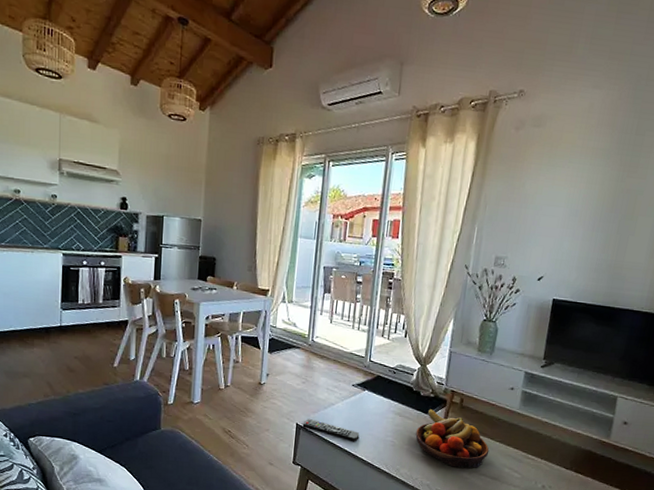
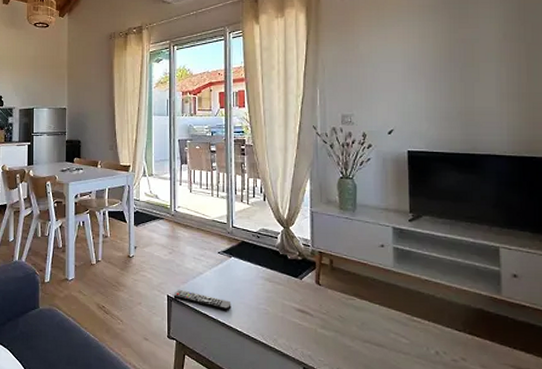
fruit bowl: present [415,409,490,469] -> none [289,273,370,336]

